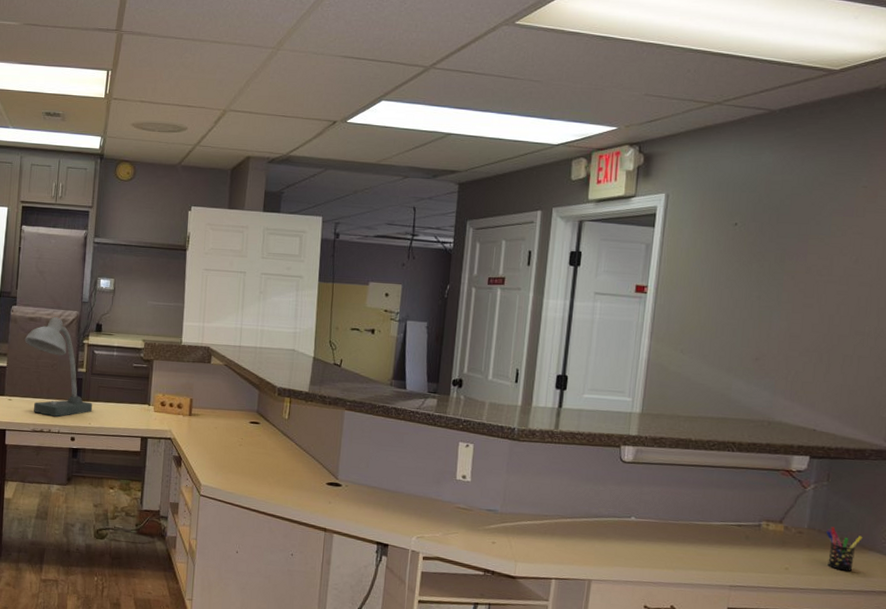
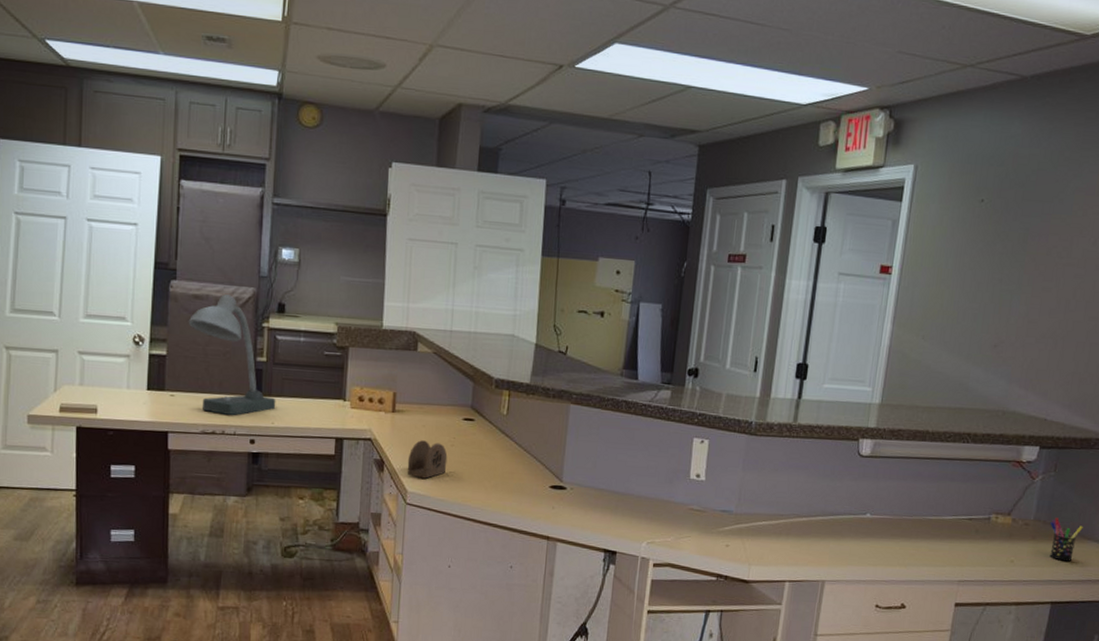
napkin holder: none [201,440,236,474] -> present [407,440,448,479]

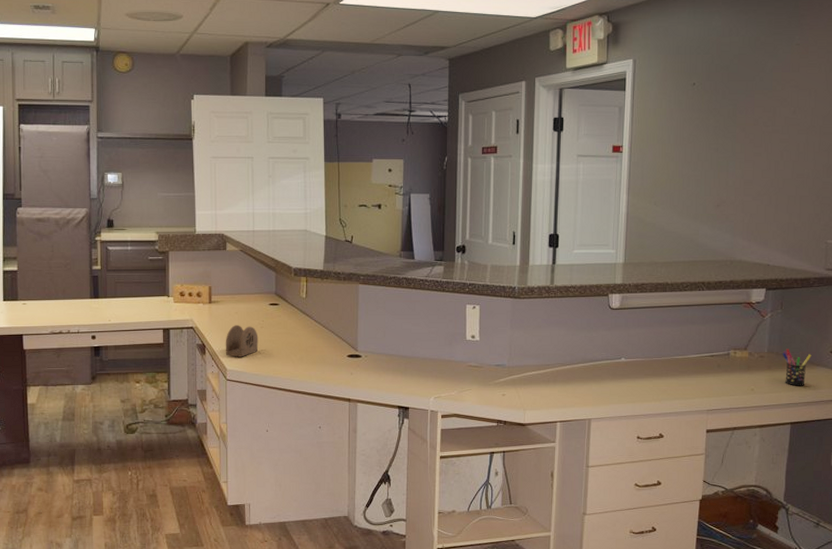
desk lamp: present [188,294,276,415] -> none [33,216,111,316]

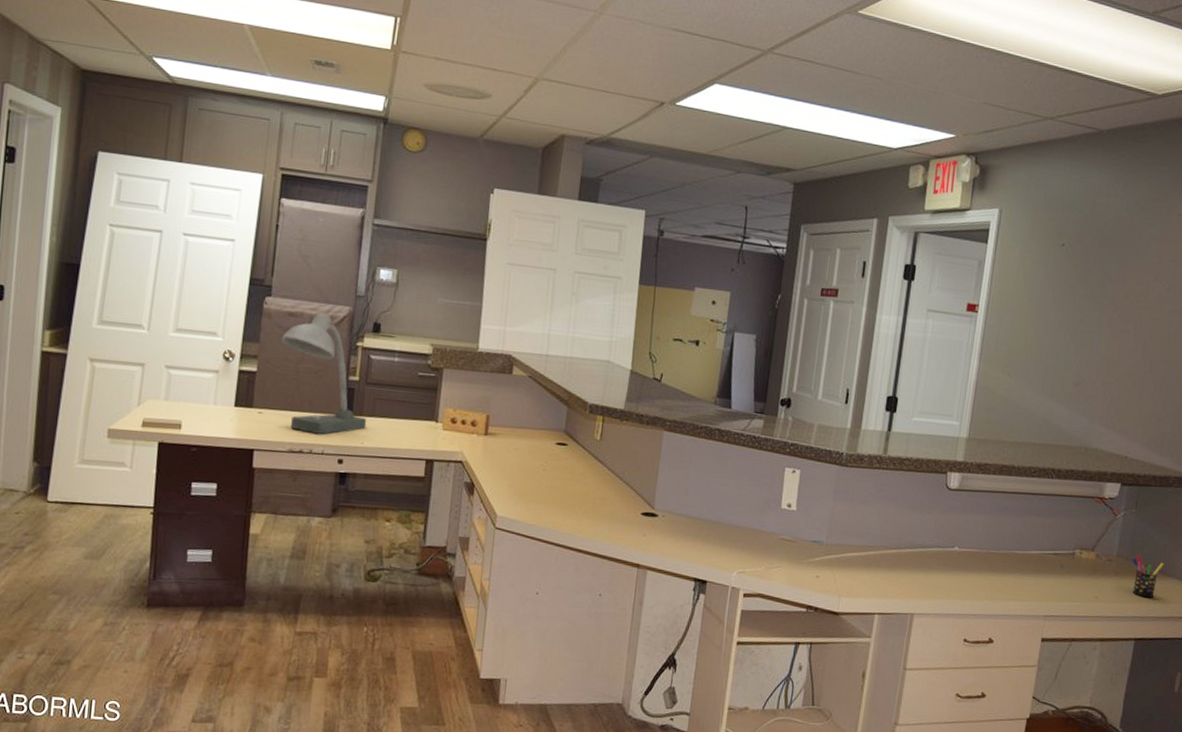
desk lamp: none [33,216,111,316] -> present [281,312,367,434]
napkin holder: present [225,325,259,357] -> none [497,464,539,503]

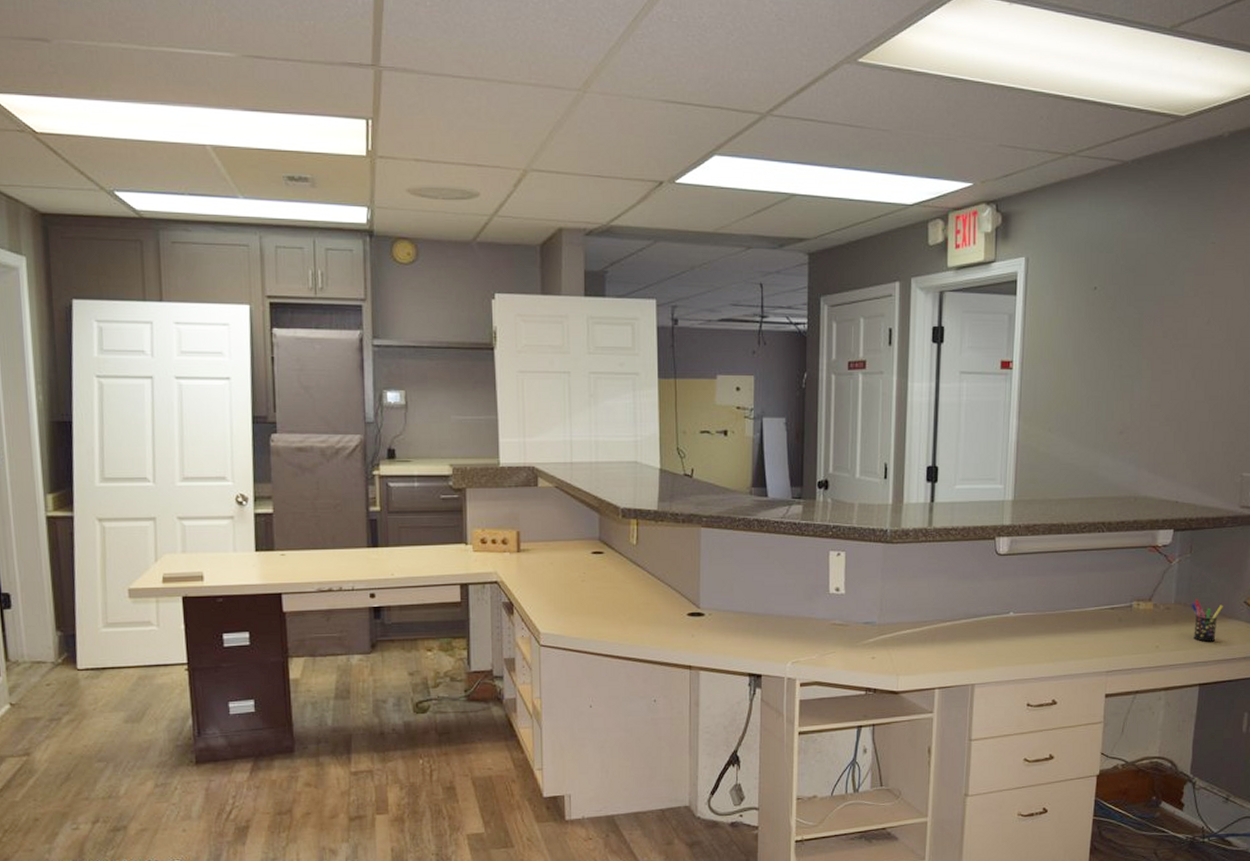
desk lamp: present [281,312,367,434] -> none [293,444,394,570]

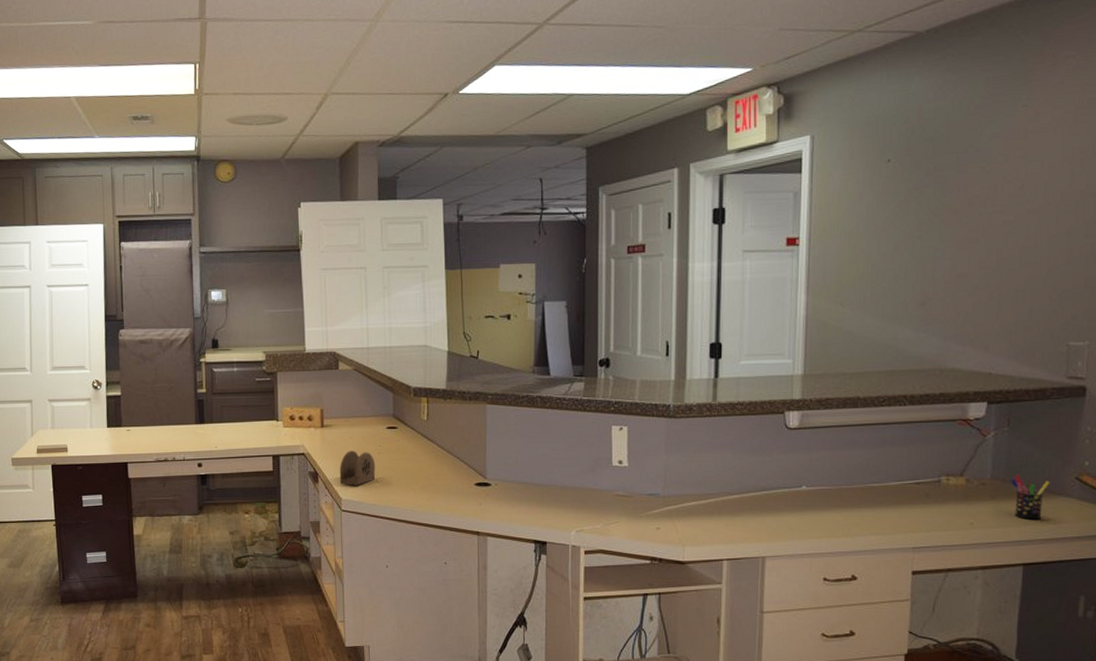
napkin holder: none [537,578,579,618] -> present [339,451,376,486]

